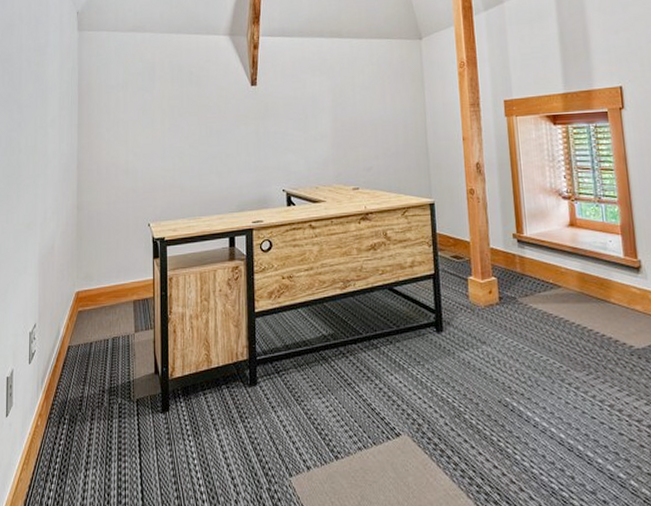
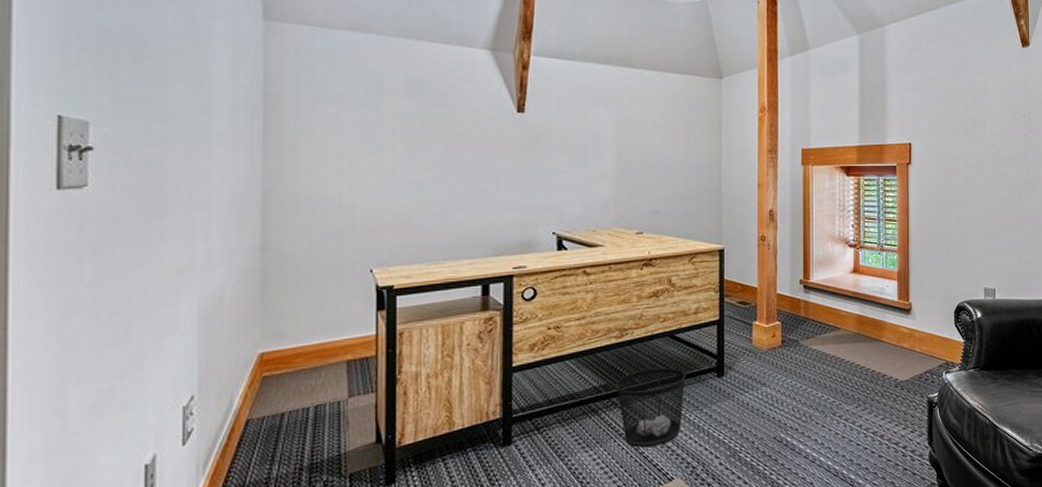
waste bin: none [342,319,407,399] -> present [615,367,686,448]

